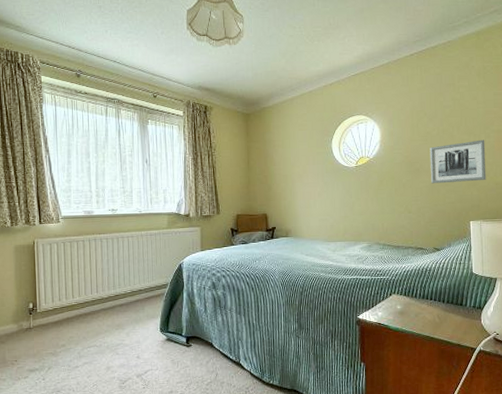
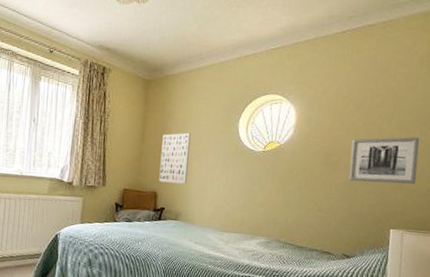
wall art: none [266,157,292,204] -> present [159,132,191,184]

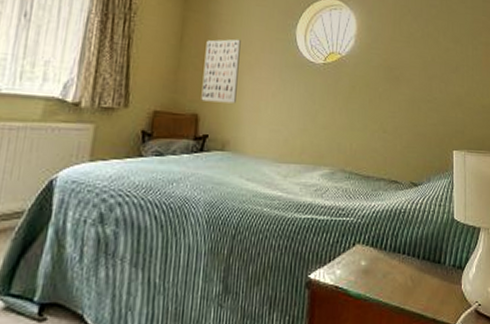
wall art: present [348,137,420,184] -> none [411,51,472,101]

